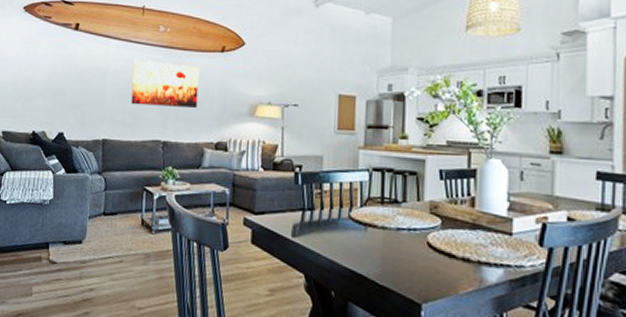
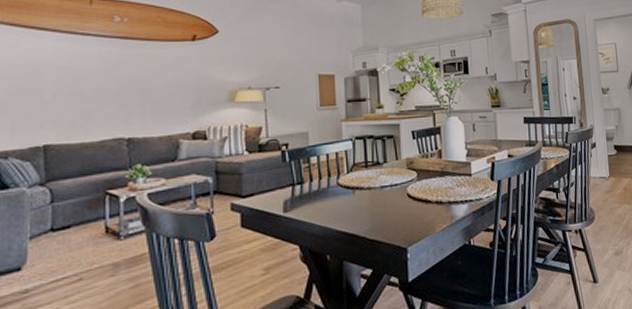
wall art: present [131,59,200,109] -> none [80,53,168,103]

